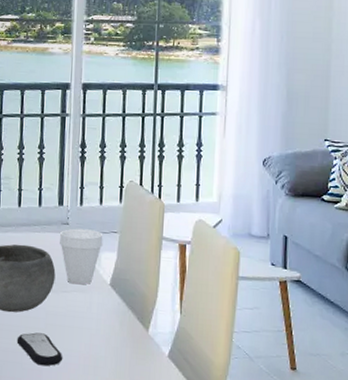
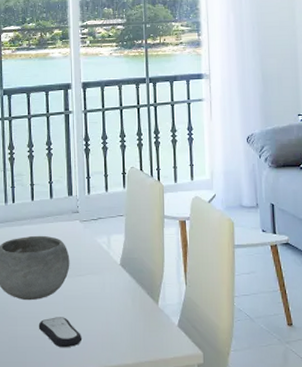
cup: present [60,228,103,285] -> none [72,215,111,268]

